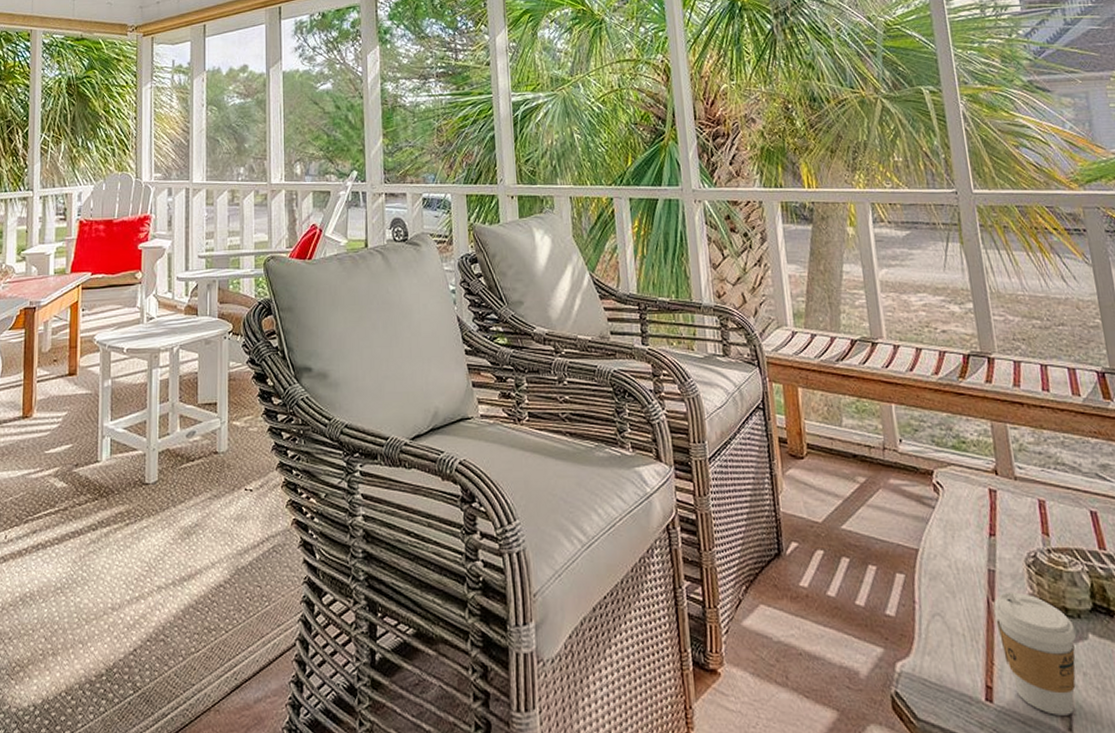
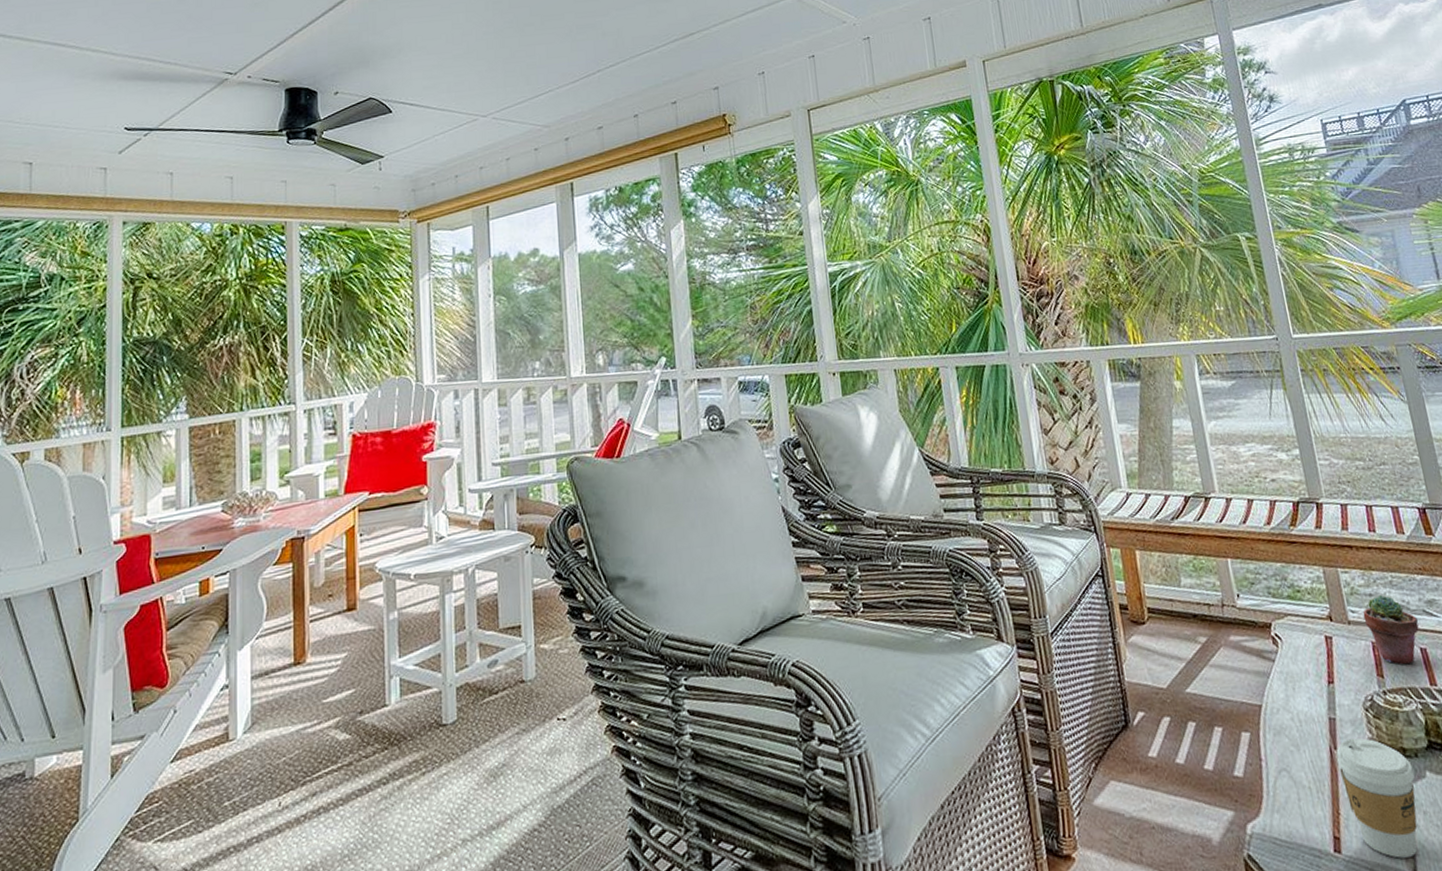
potted succulent: none [1030,455,1091,526] -> present [1362,595,1419,665]

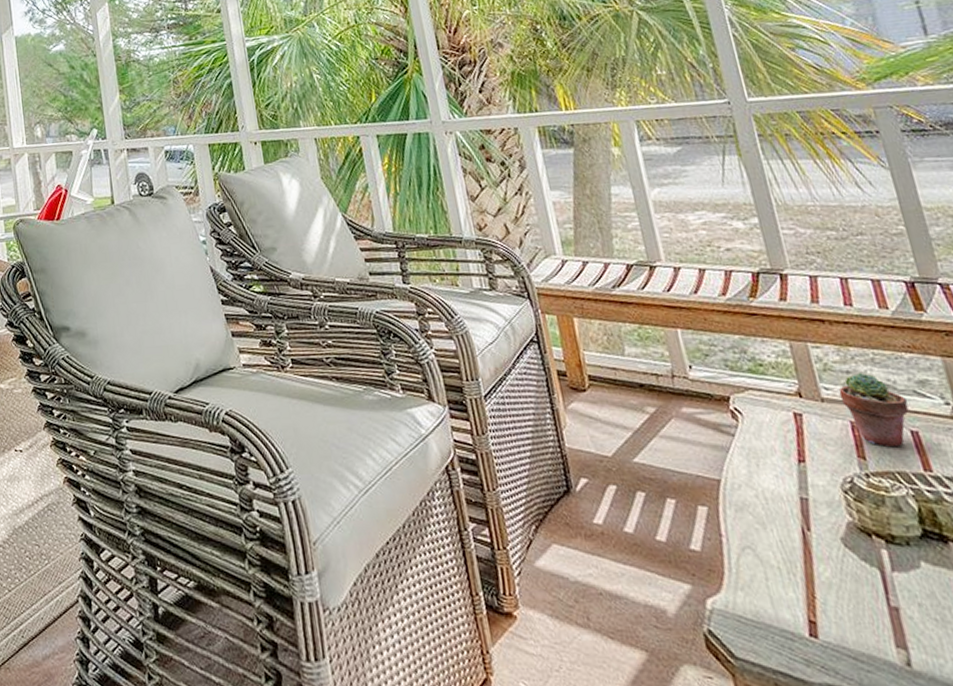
coffee cup: present [1336,738,1418,859] -> none [809,520,912,650]

